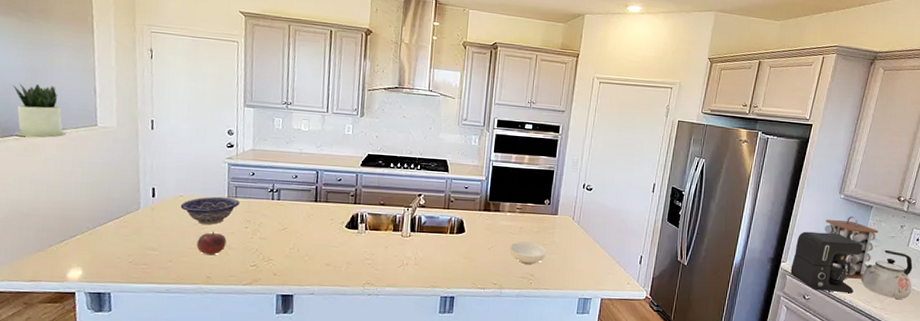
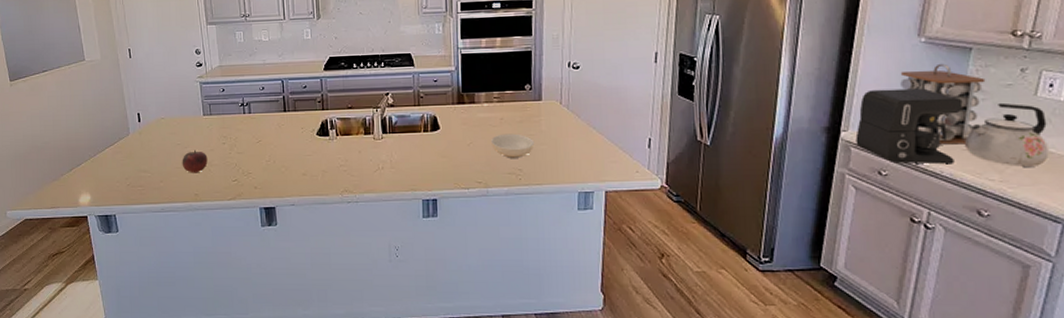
planter: present [13,83,67,138] -> none [15,28,62,79]
decorative bowl: present [180,196,240,225] -> none [163,115,215,145]

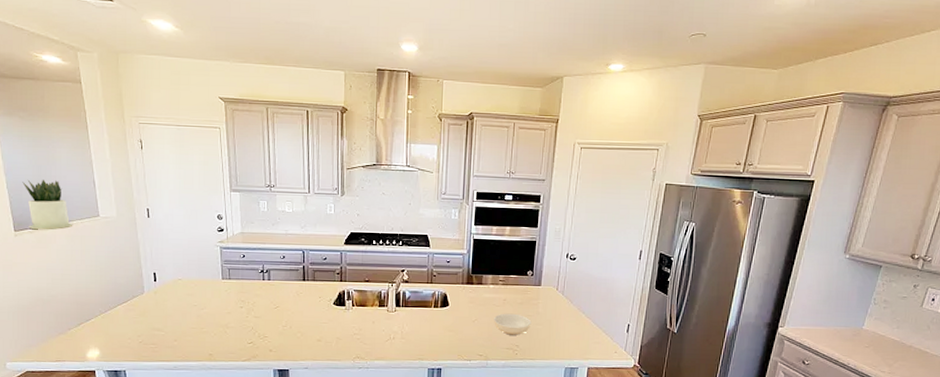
planter: none [15,28,62,79] -> present [22,179,73,230]
fruit: present [182,149,208,173] -> none [197,311,224,334]
coffee maker: present [855,88,963,165] -> none [789,294,870,358]
spice rack: present [900,63,986,145] -> none [827,276,888,343]
kettle: present [964,102,1049,167] -> none [867,311,927,362]

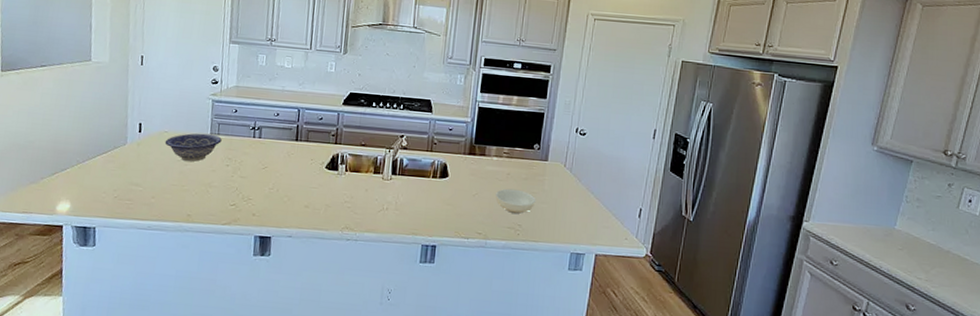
planter: present [22,179,73,230] -> none [16,19,63,73]
decorative bowl: none [180,279,233,306] -> present [164,133,222,162]

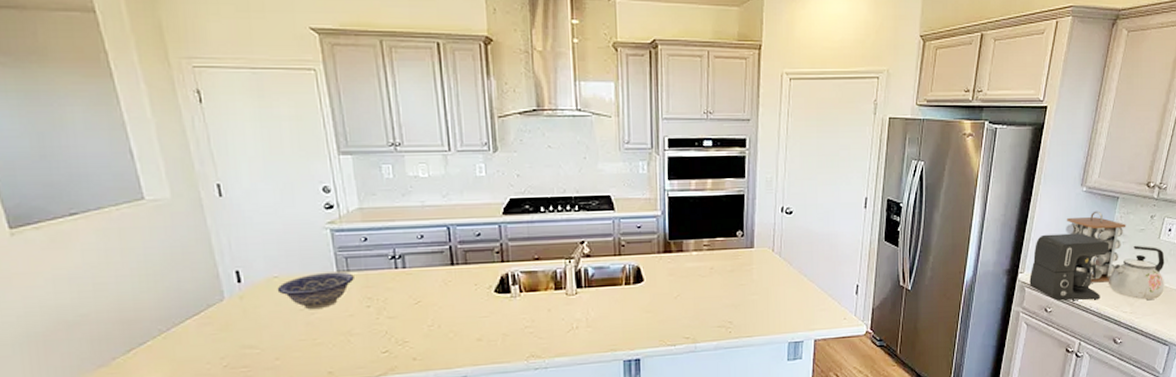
bowl: present [496,188,536,214] -> none [700,283,746,310]
coffee maker: none [814,187,902,261] -> present [1029,233,1109,301]
spice rack: none [855,171,921,245] -> present [1066,210,1127,283]
kettle: none [900,211,965,270] -> present [1108,245,1165,300]

